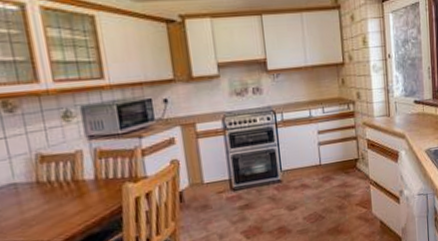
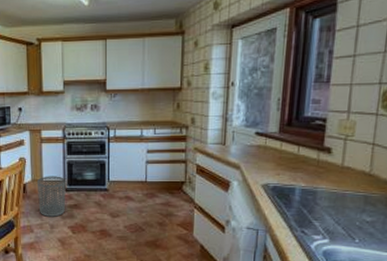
waste bin: none [197,174,235,226] -> present [37,176,66,217]

